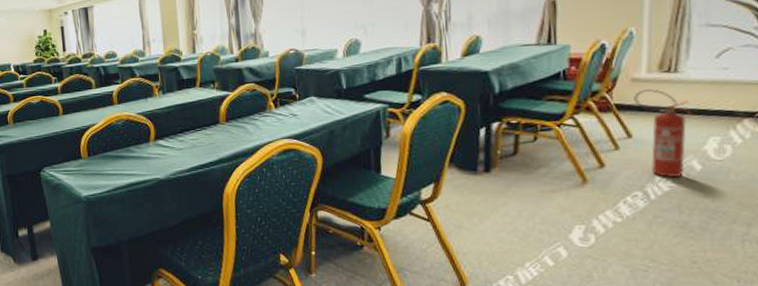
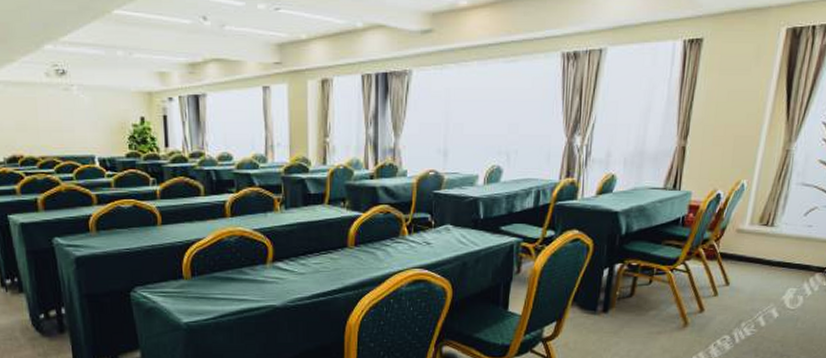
fire extinguisher: present [634,89,692,177] -> none [736,240,779,323]

